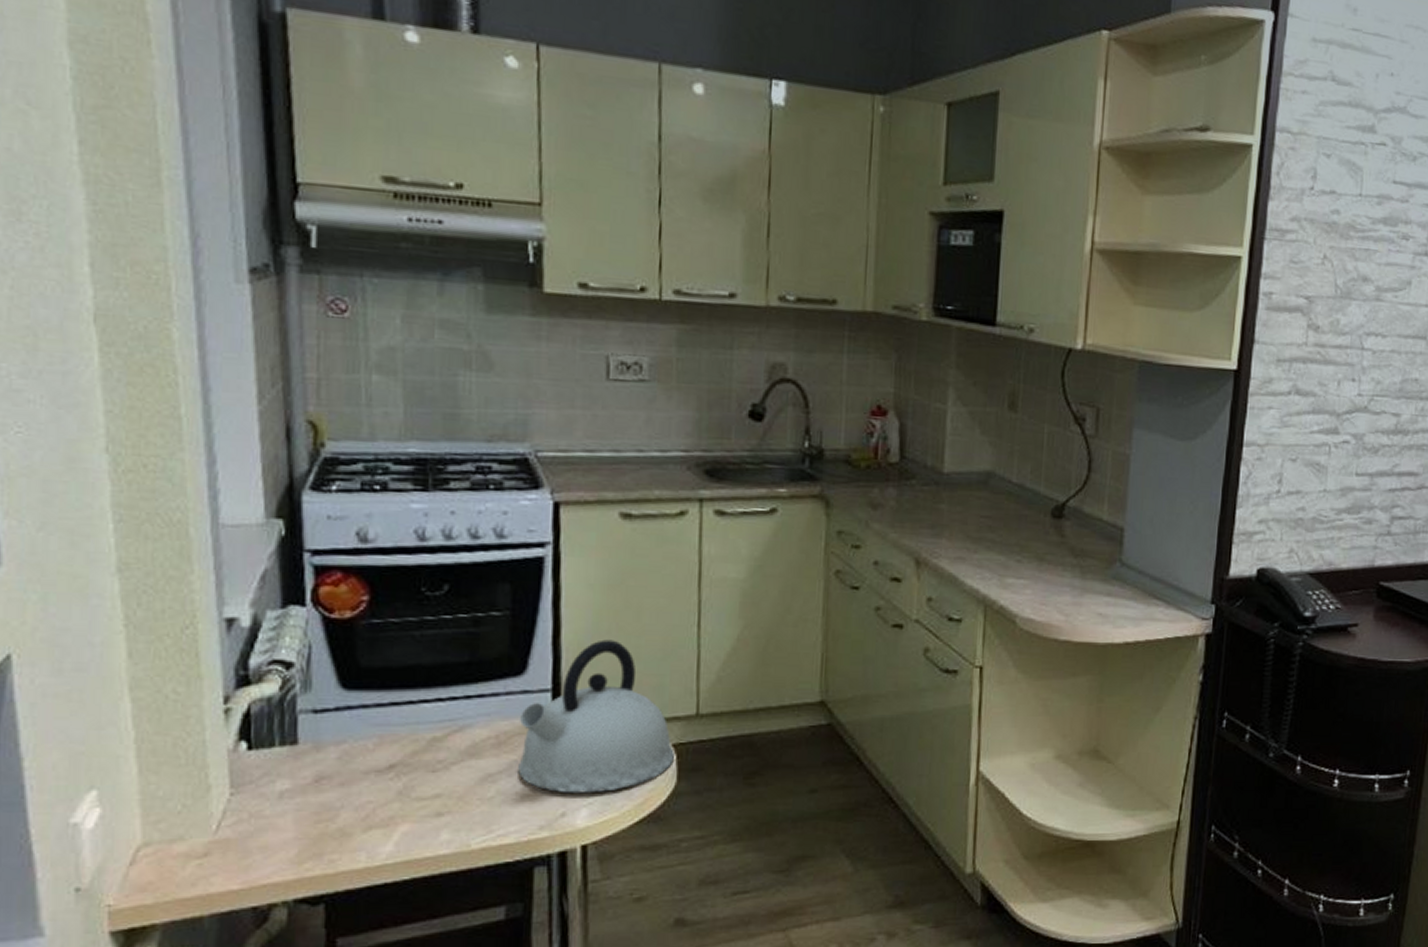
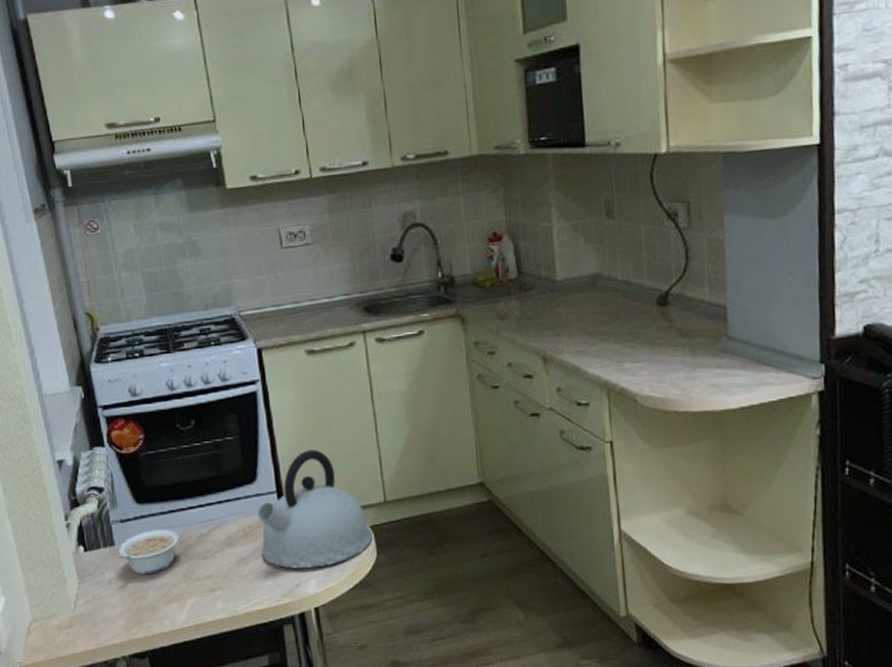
legume: none [297,727,401,787] -> present [116,529,180,574]

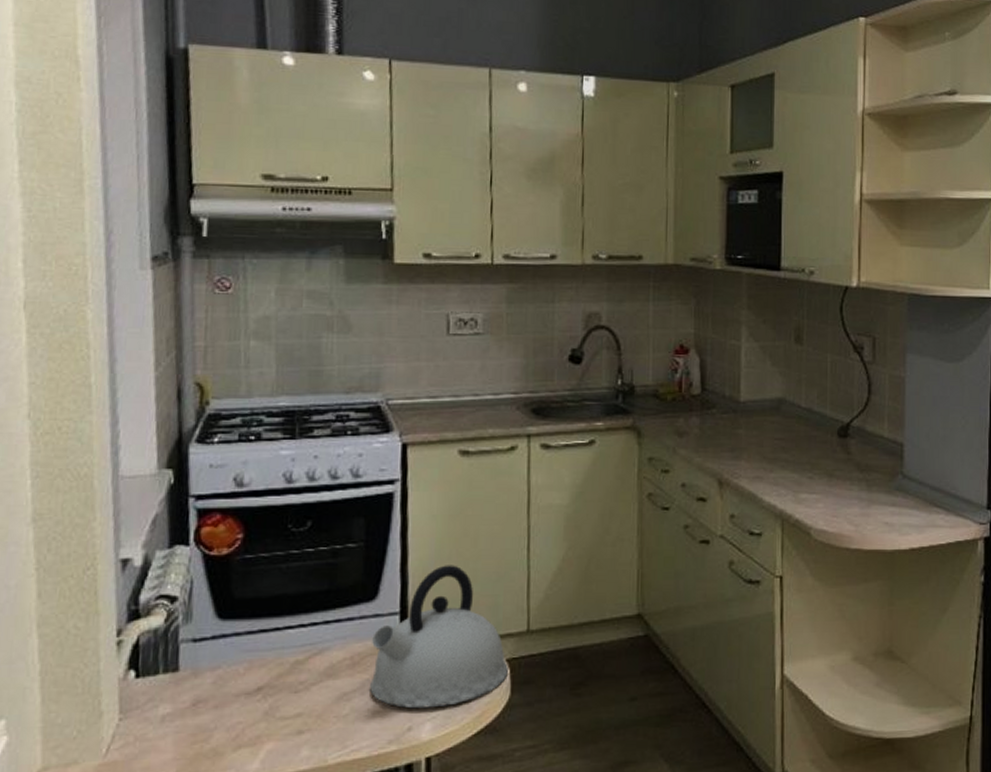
legume: present [116,529,180,574] -> none [178,652,268,710]

